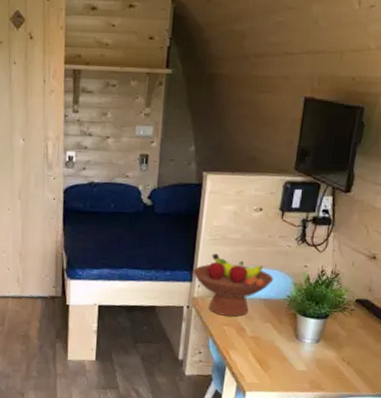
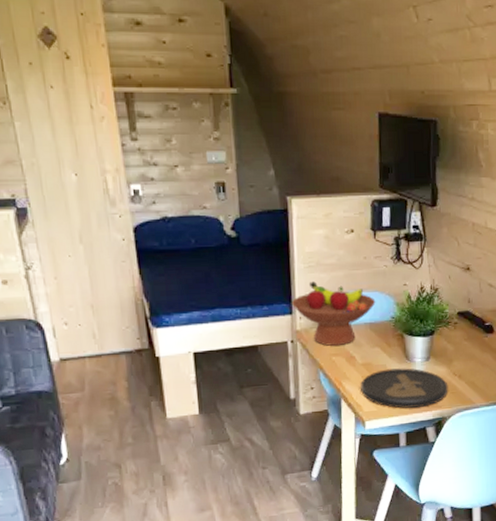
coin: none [246,345,335,387] -> present [360,368,448,409]

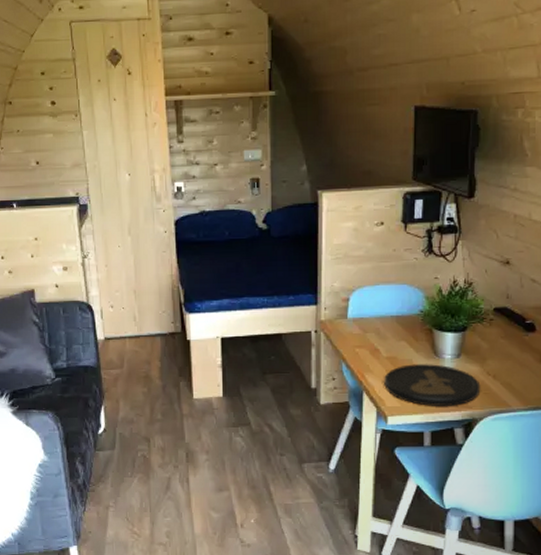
fruit bowl: present [292,281,376,346] -> none [318,273,404,337]

